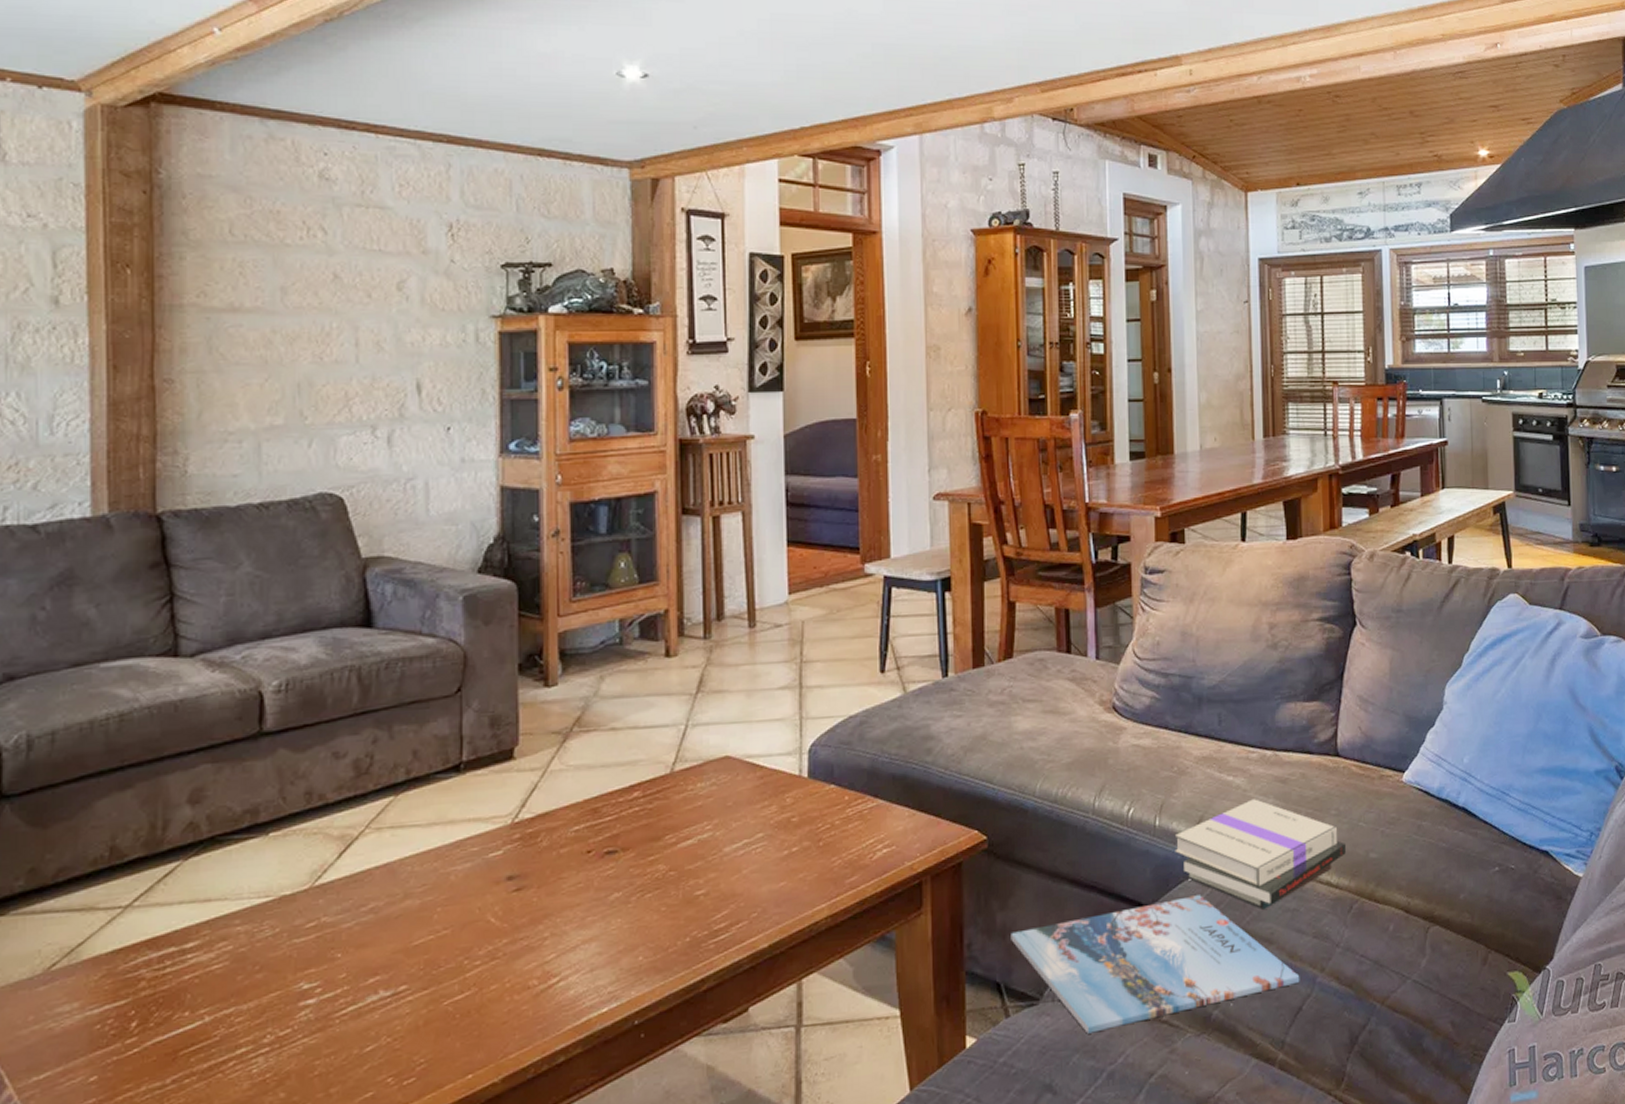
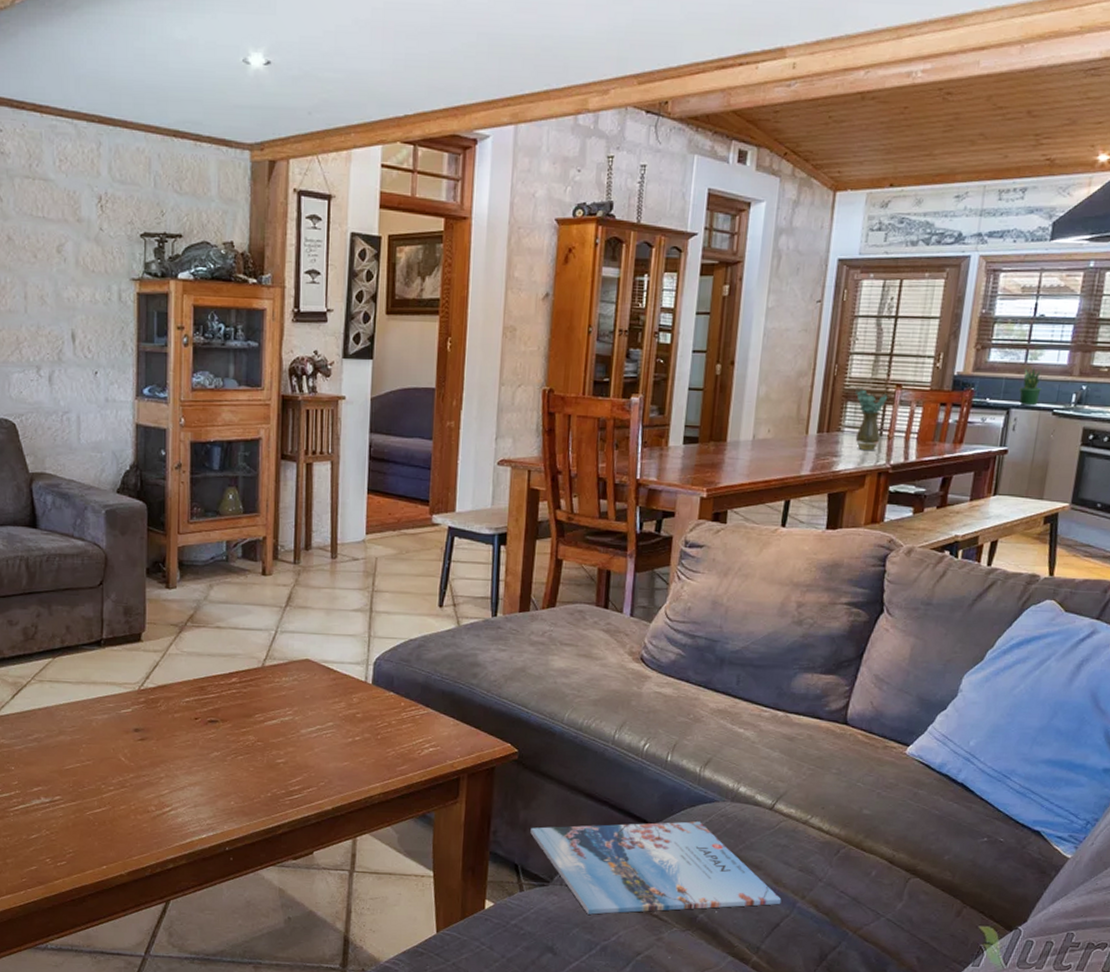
books: present [1174,799,1346,910] -> none [682,750,841,841]
vase: none [1294,386,1327,453] -> present [855,386,888,451]
planter: none [1447,356,1468,395] -> present [1018,367,1042,406]

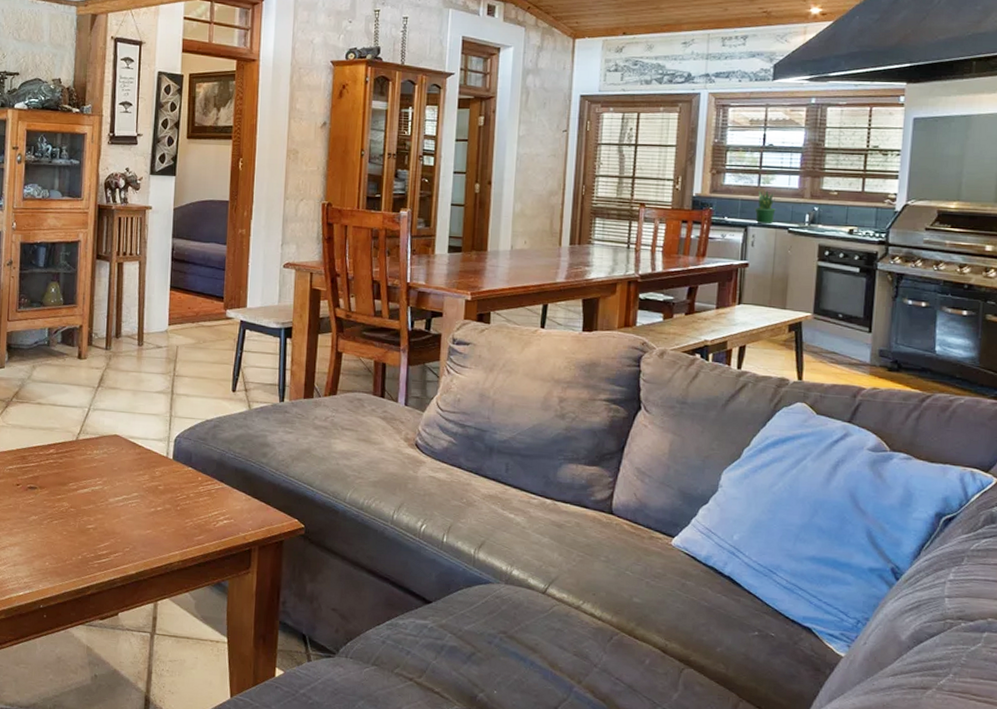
magazine: present [530,821,782,915] -> none [317,600,559,689]
vase: present [855,386,888,451] -> none [602,204,633,262]

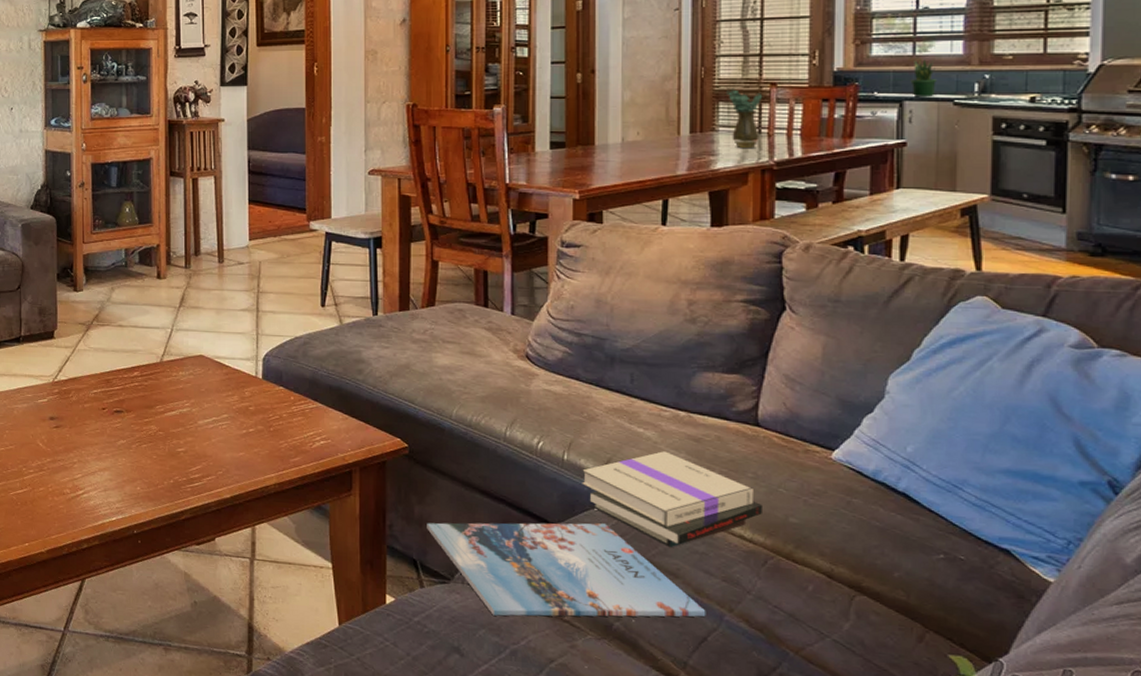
magazine: none [317,600,559,689] -> present [427,522,706,617]
books: none [458,535,611,624] -> present [582,451,762,547]
vase: none [602,204,633,262] -> present [726,87,763,149]

